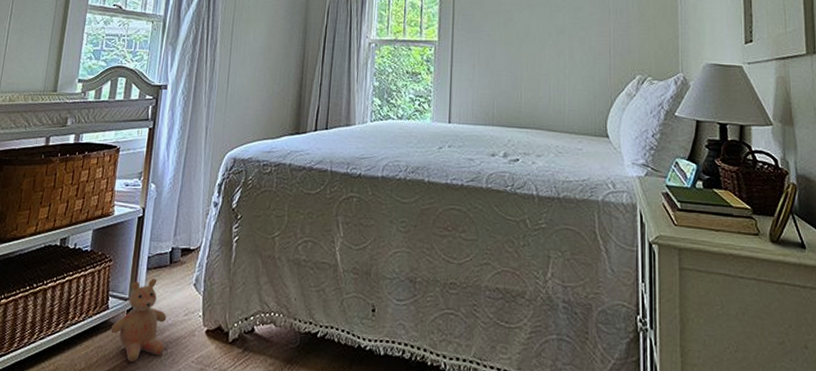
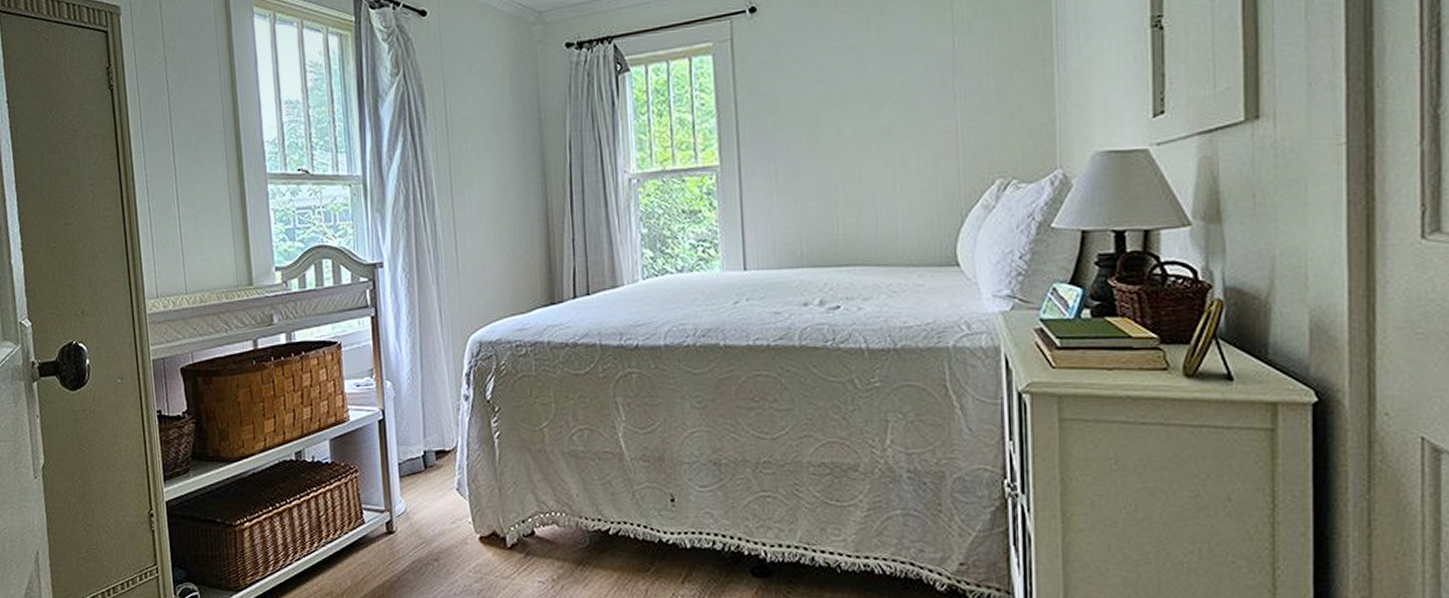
stuffed animal: present [110,278,167,362] -> none [371,487,436,576]

